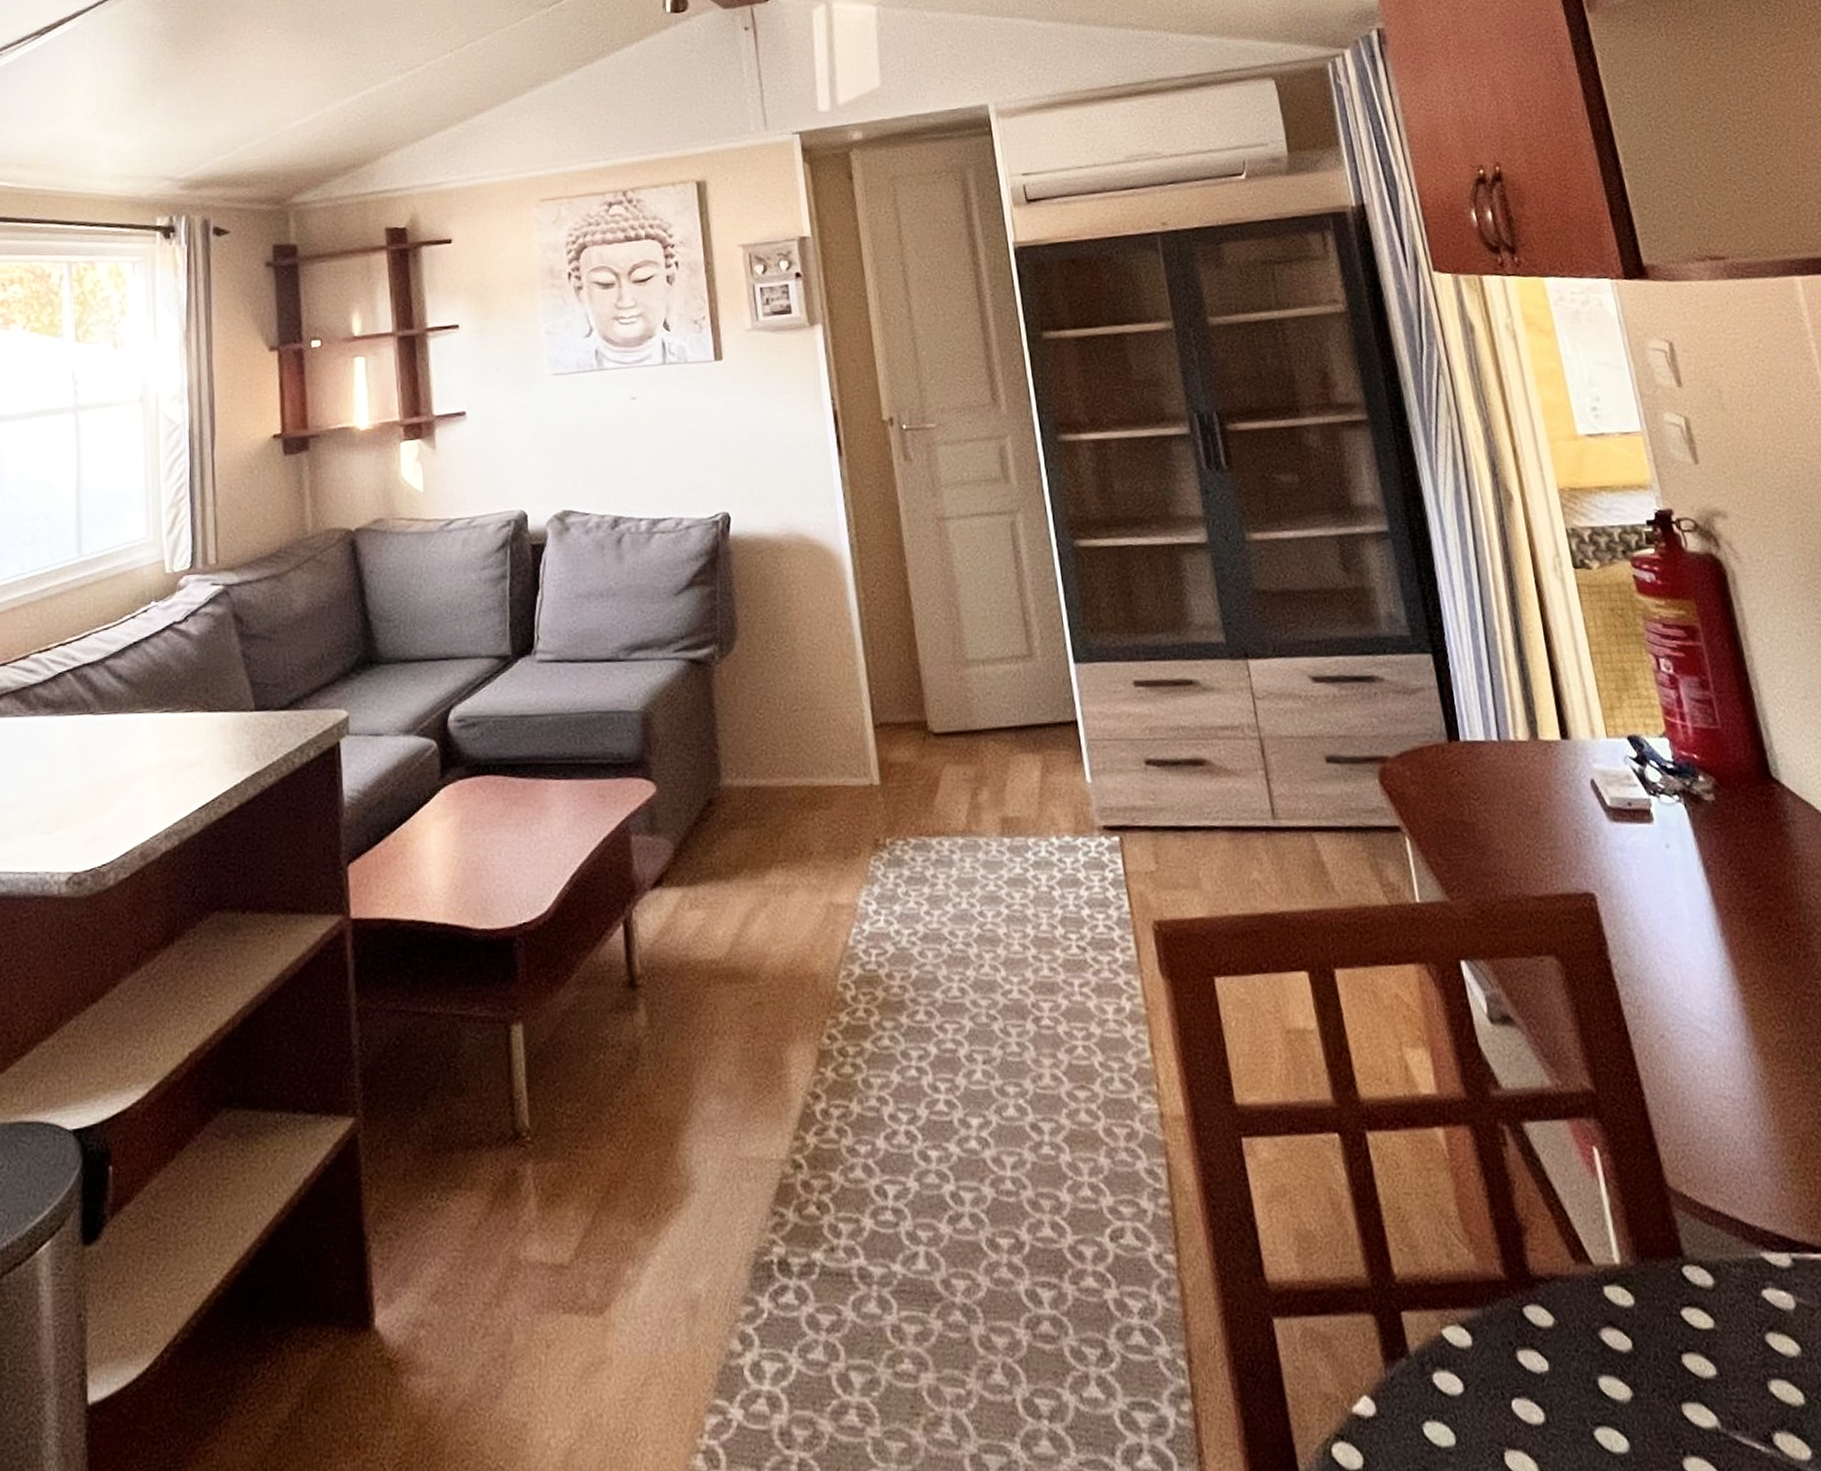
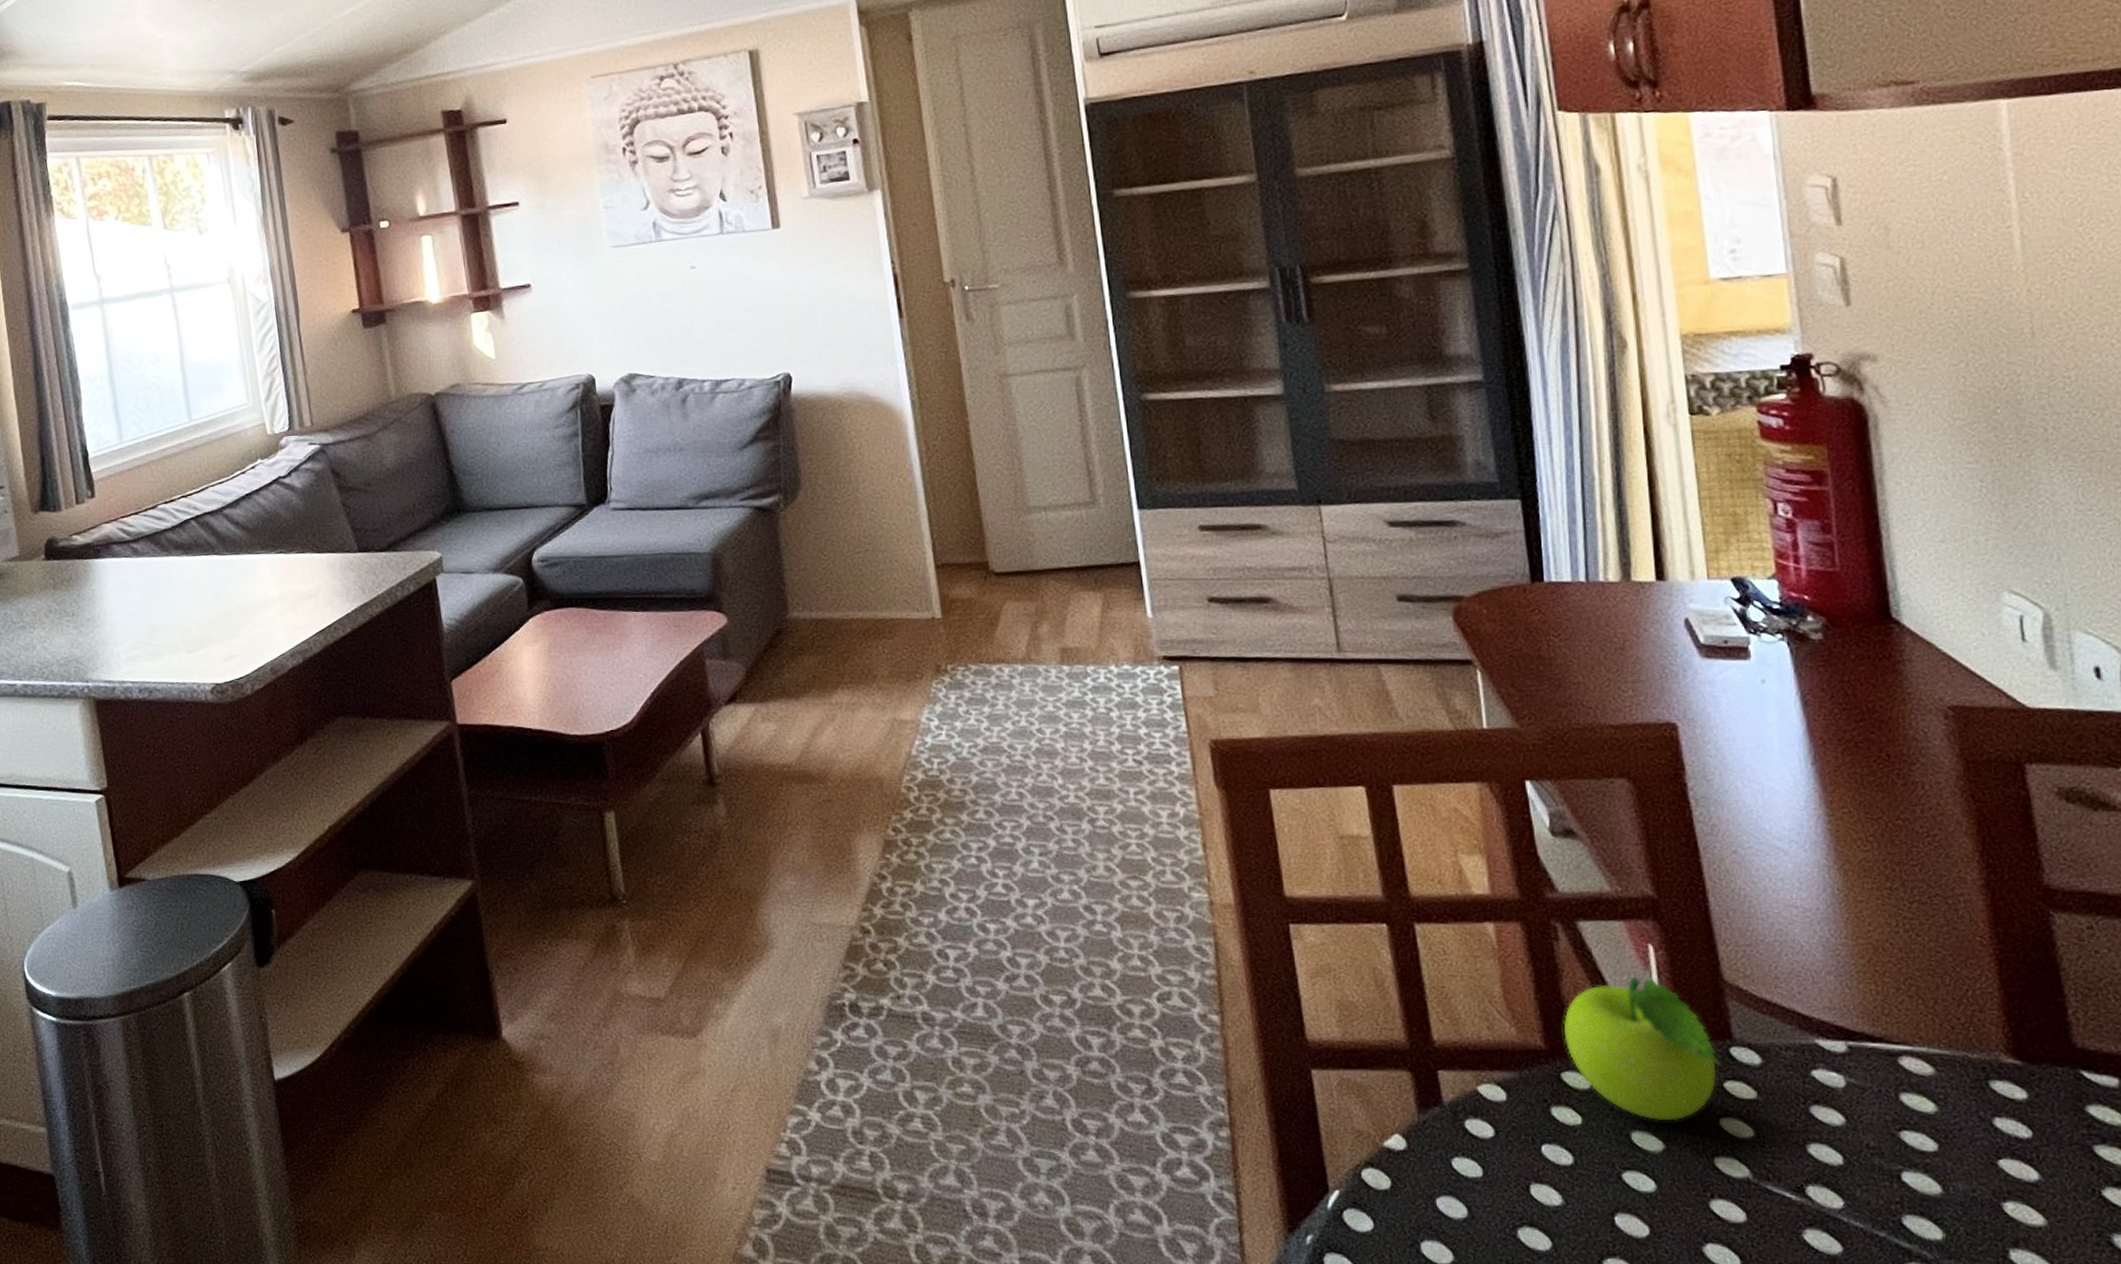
fruit: none [1519,1185,1676,1362] -> present [1563,976,1721,1121]

